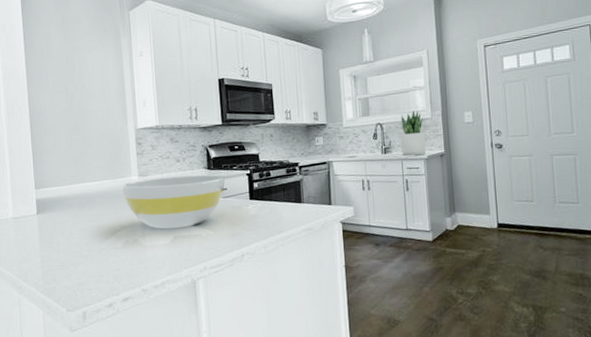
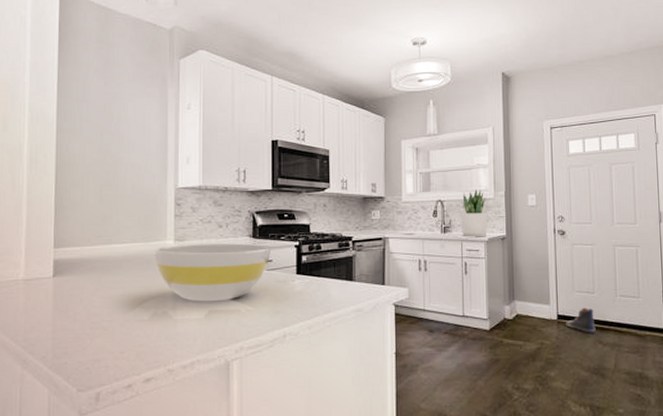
shoe: none [506,215,536,240] -> present [566,307,596,334]

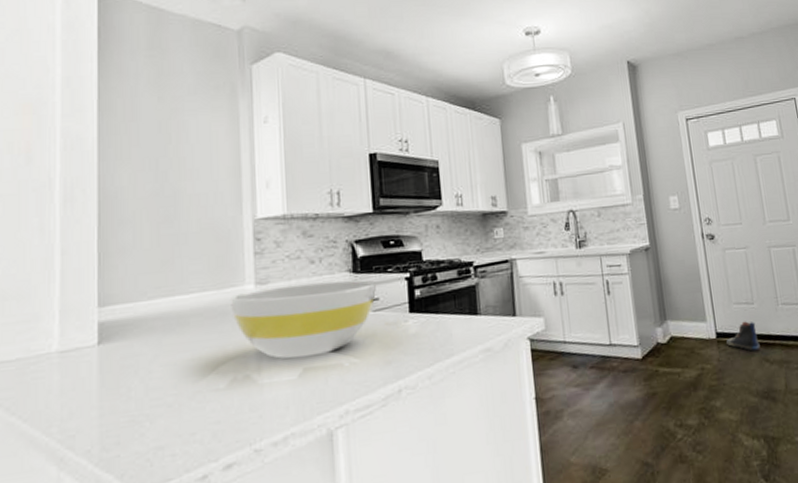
planter: present [460,189,487,238] -> none [596,194,628,252]

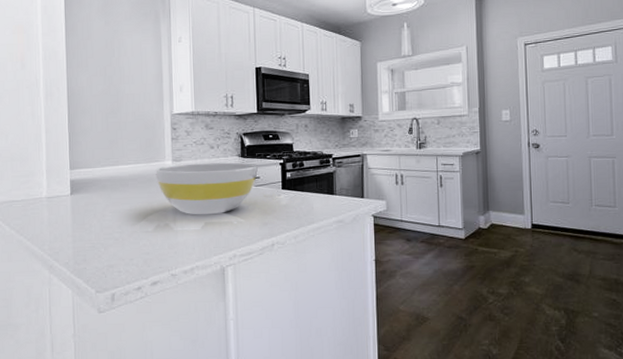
shoe: present [726,321,760,352] -> none [540,217,571,242]

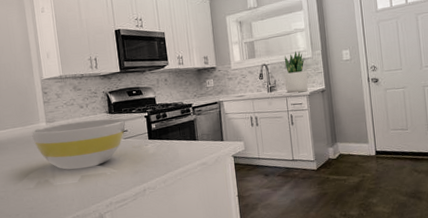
planter: none [435,106,462,153] -> present [283,51,308,94]

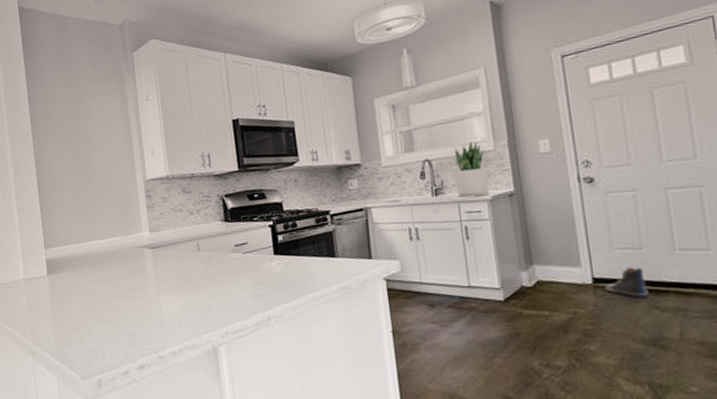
bowl: present [31,118,125,170] -> none [133,227,245,290]
shoe: none [384,142,411,164] -> present [605,267,649,298]

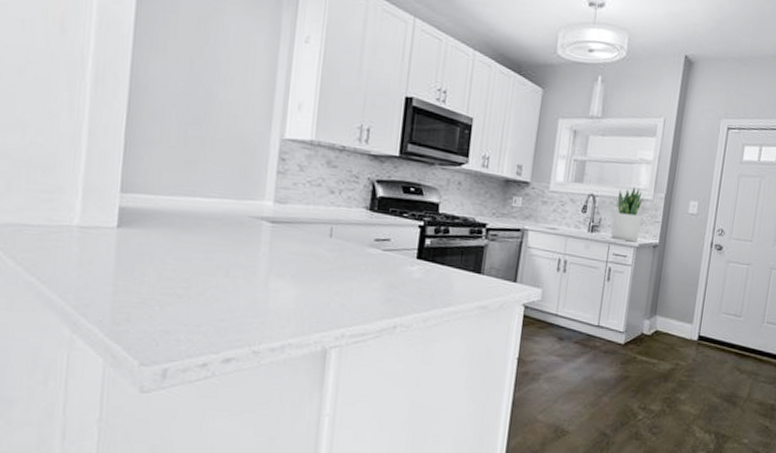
shoe: present [605,267,649,298] -> none [706,331,738,359]

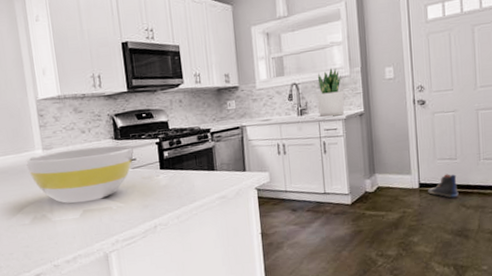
bowl: none [248,207,390,280] -> present [26,145,134,203]
shoe: none [706,331,738,359] -> present [428,174,459,199]

